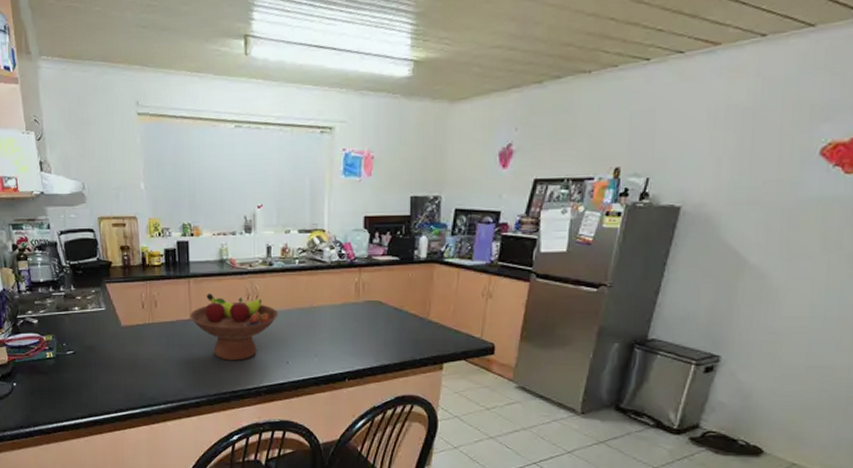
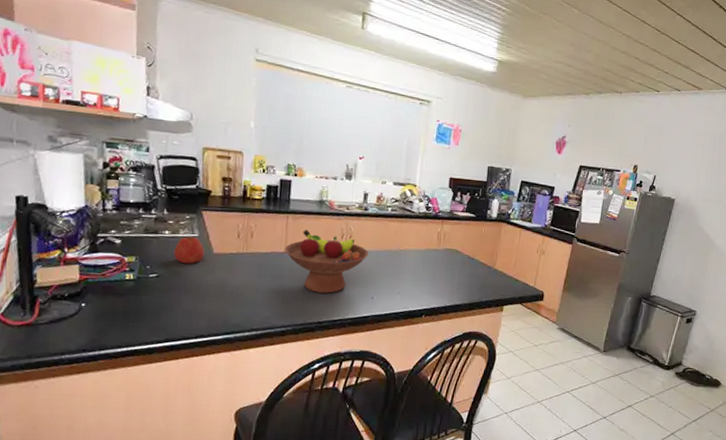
apple: none [85,311,113,339] -> present [174,236,205,264]

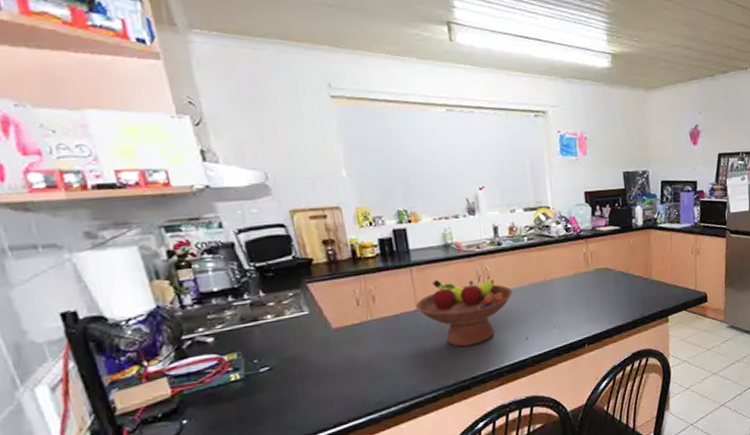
apple: present [174,236,205,264] -> none [283,315,322,349]

